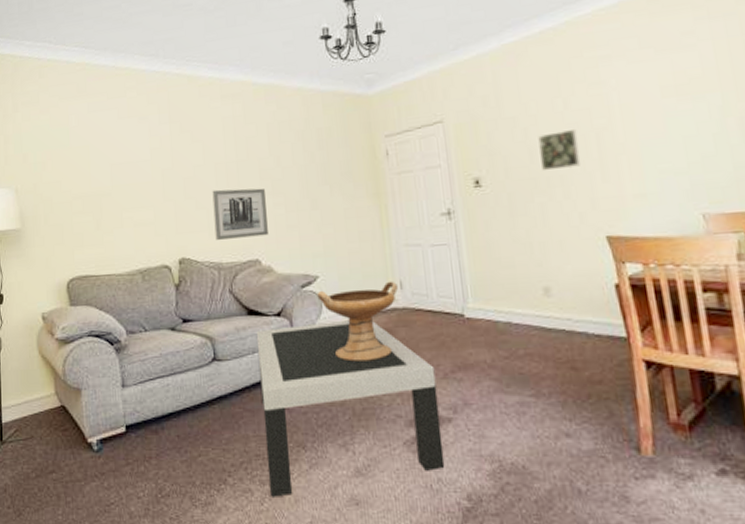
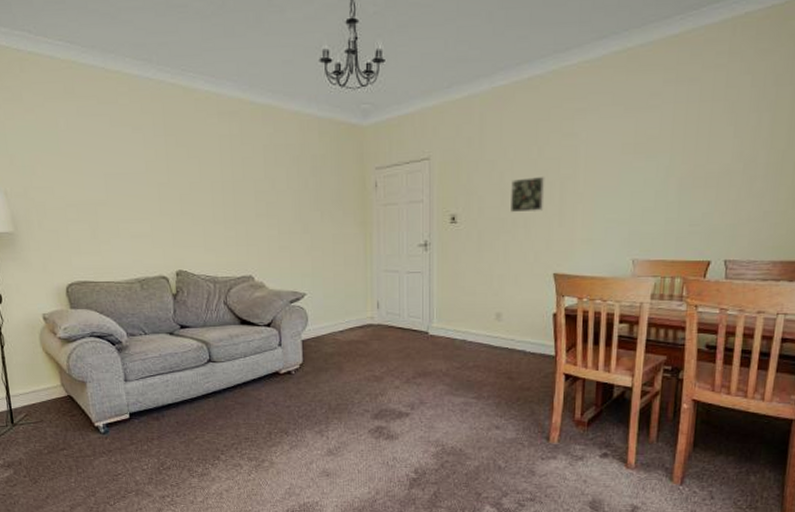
wall art: present [212,188,268,240] -> none [208,207,261,255]
coffee table: present [256,321,445,497] -> none [248,333,400,470]
decorative bowl: present [317,281,398,362] -> none [304,301,375,367]

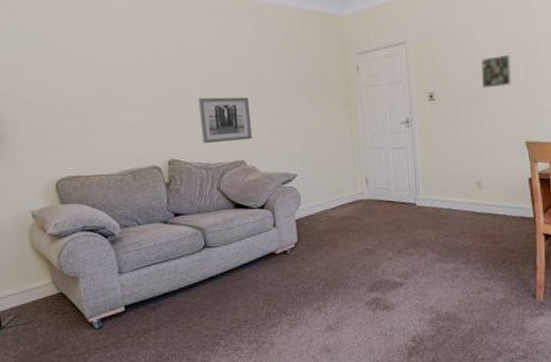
wall art: none [208,207,261,255] -> present [198,97,252,143]

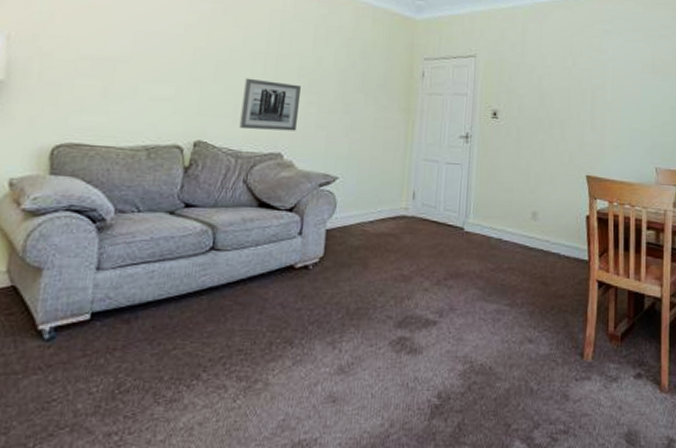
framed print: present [481,55,512,89] -> none [548,83,579,116]

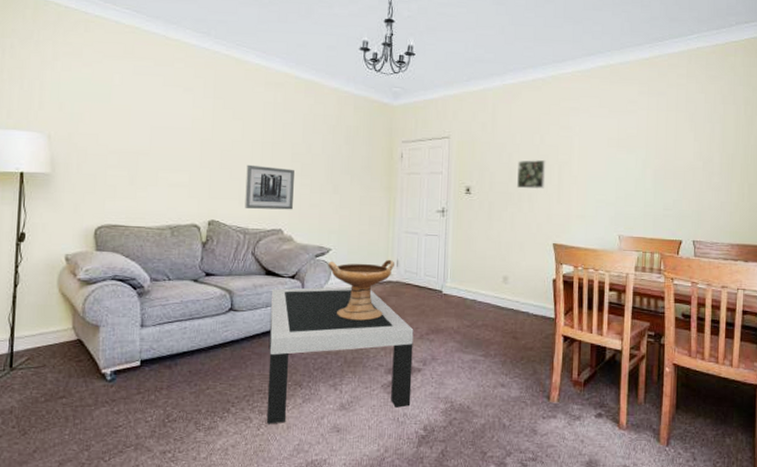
coffee table: none [245,222,430,394] -> present [266,287,414,424]
decorative bowl: none [333,190,410,263] -> present [328,259,394,321]
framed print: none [548,83,579,116] -> present [517,160,546,190]

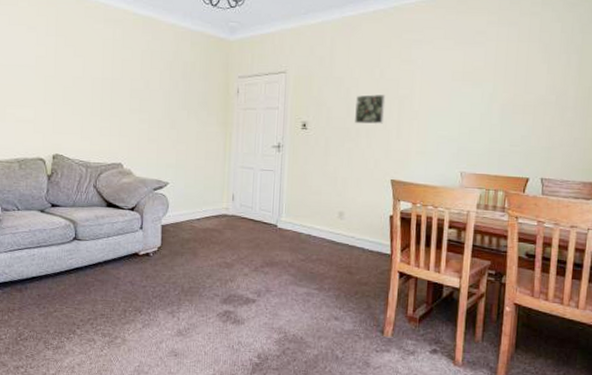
wall art: present [245,164,294,210] -> none [86,100,133,145]
coffee table: present [266,287,414,424] -> none [109,219,249,346]
decorative bowl: present [328,259,394,321] -> none [165,193,230,253]

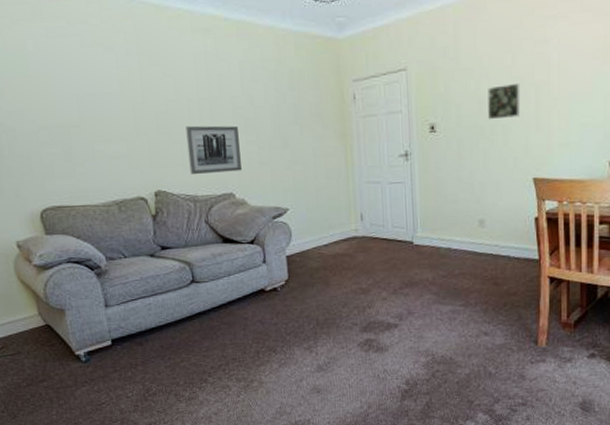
wall art: none [86,100,133,145] -> present [185,125,242,174]

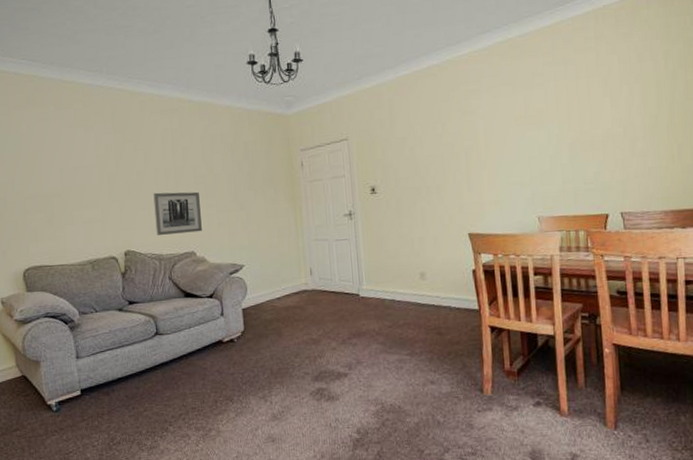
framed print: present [488,84,521,120] -> none [422,149,453,182]

